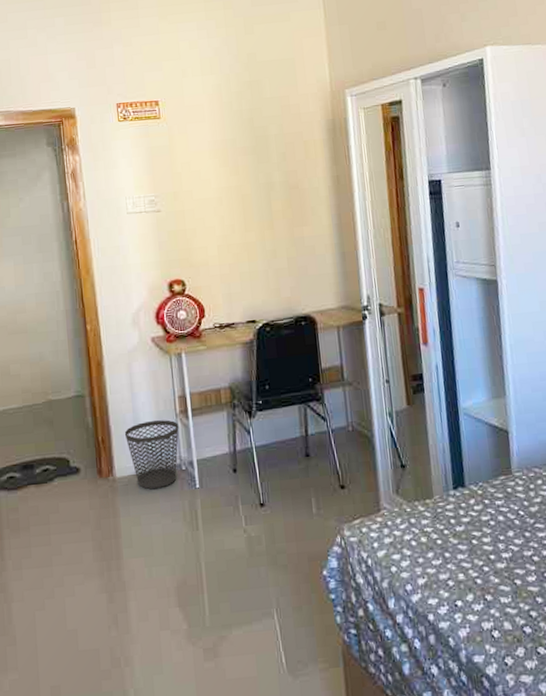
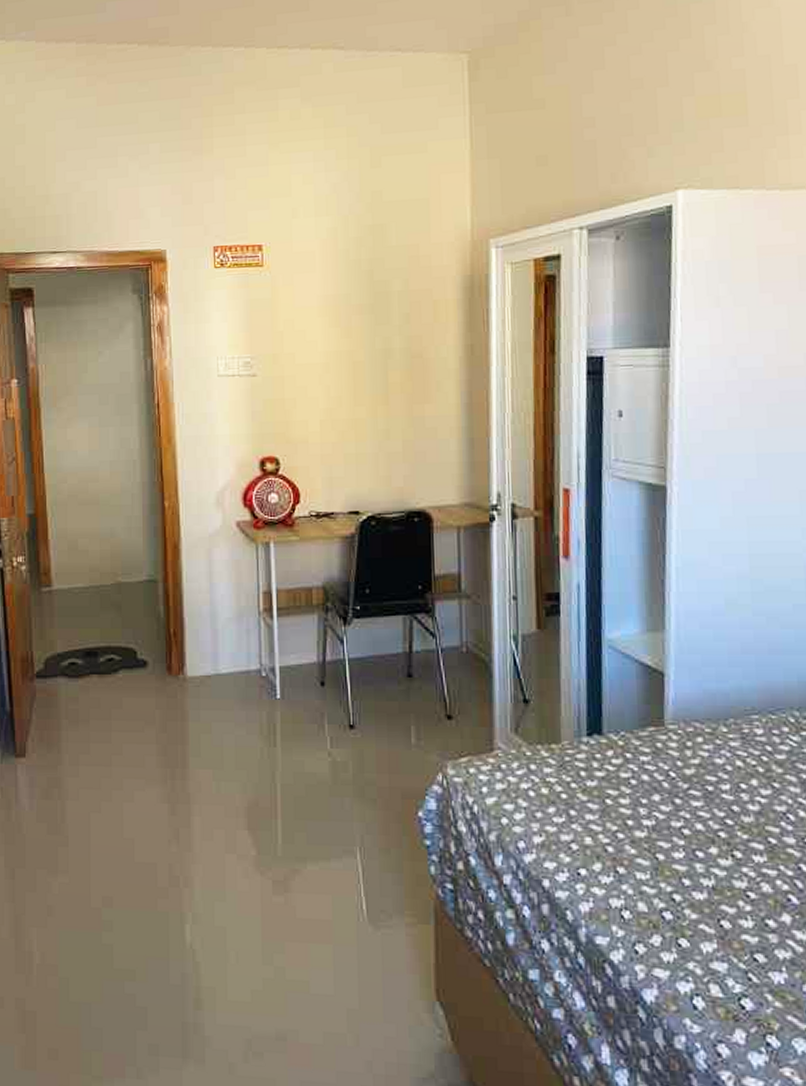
wastebasket: present [124,420,179,490] -> none [199,617,261,695]

